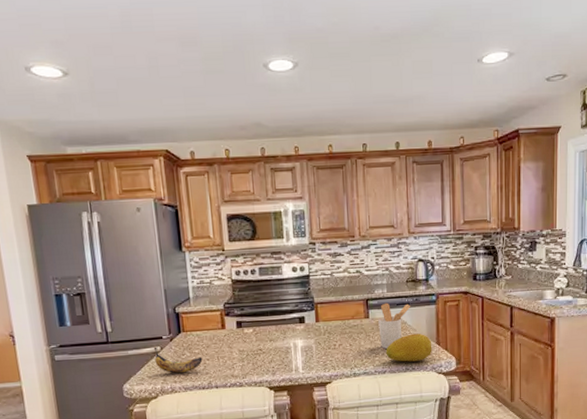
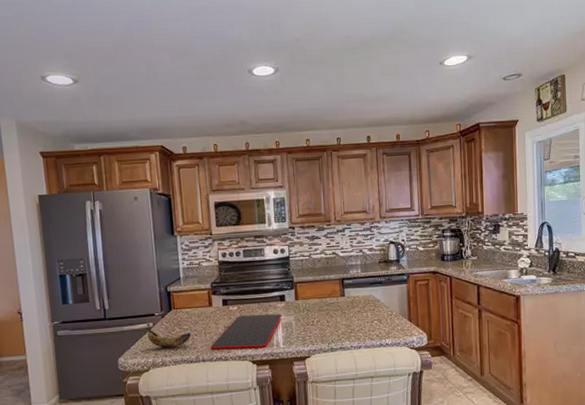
cutting board: none [224,337,301,376] -> present [210,314,282,350]
utensil holder: present [378,302,411,349] -> none [353,282,384,325]
fruit: present [385,333,432,362] -> none [360,310,405,338]

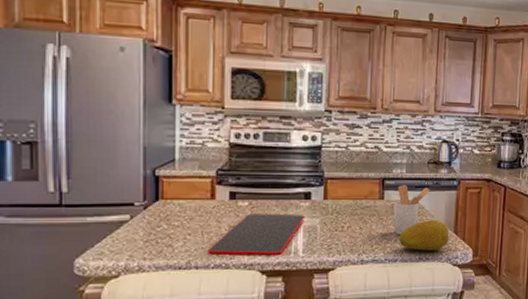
banana: present [146,323,191,348] -> none [121,215,183,249]
utensil holder: none [353,282,384,325] -> present [393,184,430,235]
fruit: none [360,310,405,338] -> present [398,220,450,251]

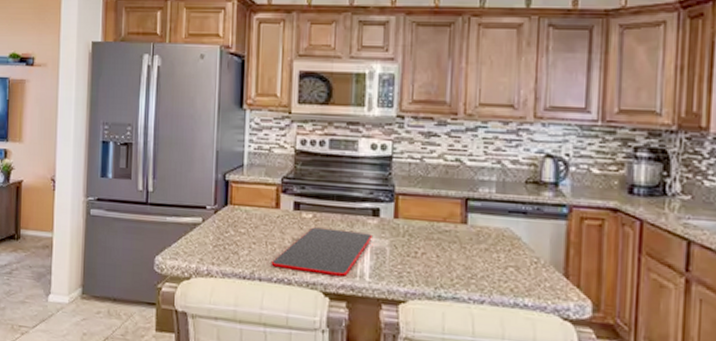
utensil holder: present [393,184,430,235] -> none [479,207,529,270]
fruit: present [398,220,450,251] -> none [486,255,557,296]

